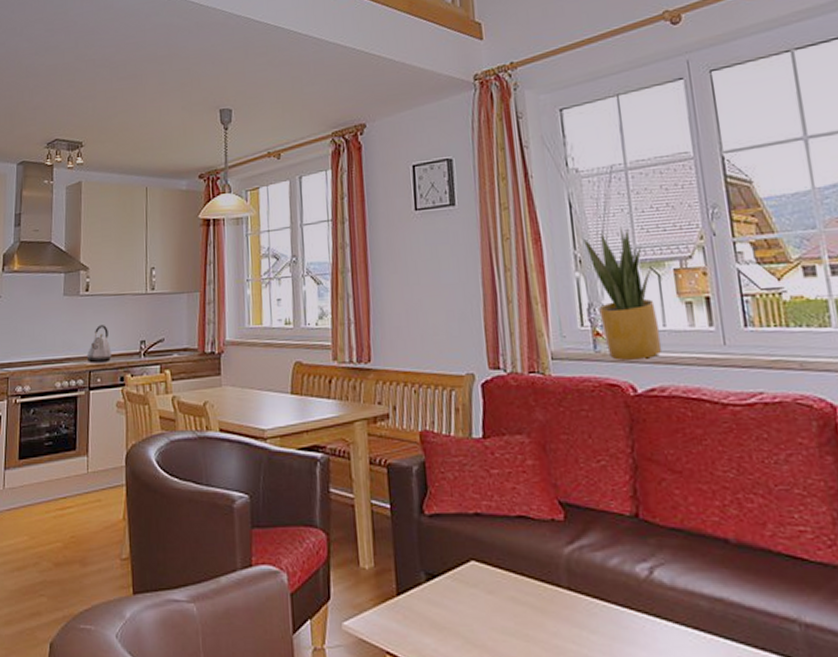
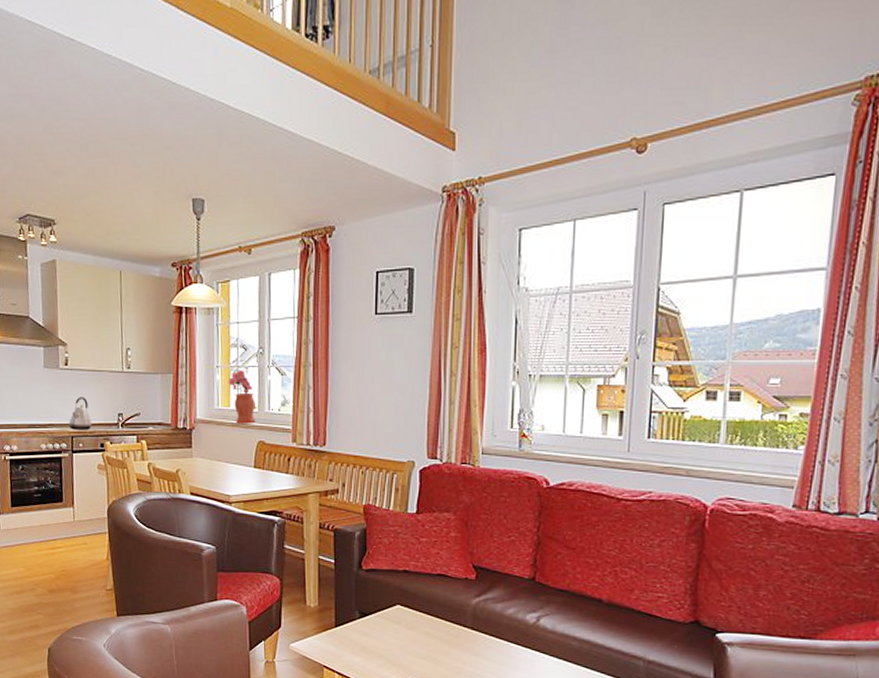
potted flower: none [259,282,291,345] -> present [228,370,256,425]
planter: present [584,227,663,362] -> none [523,344,582,460]

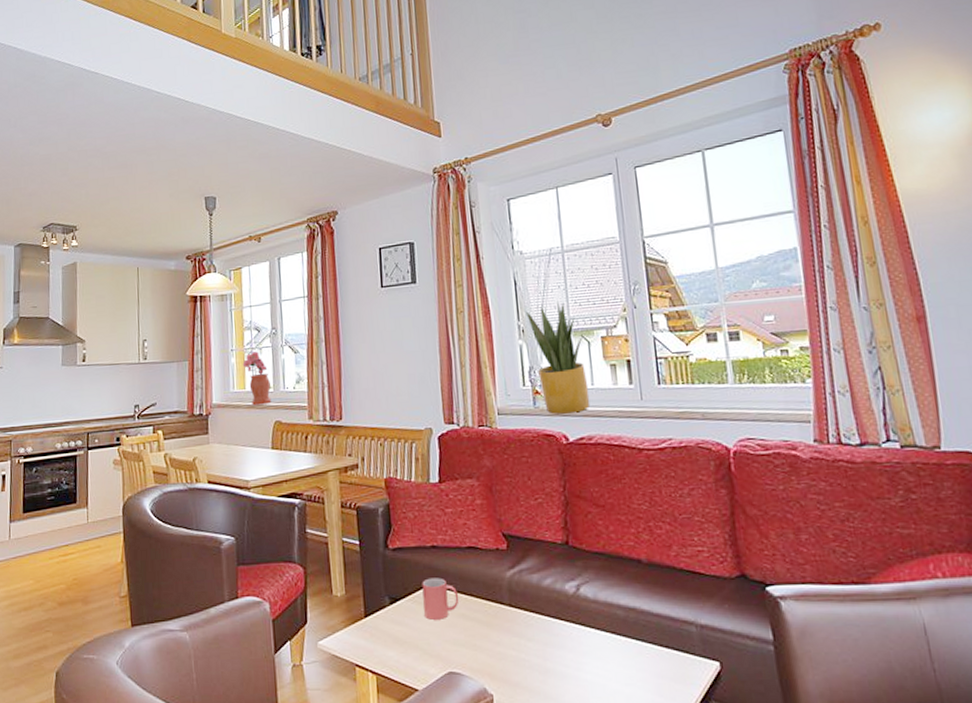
kettle: present [68,397,92,430] -> none [84,392,108,426]
mug: none [390,598,425,635] -> present [422,577,459,620]
planter: none [523,344,582,460] -> present [526,301,591,415]

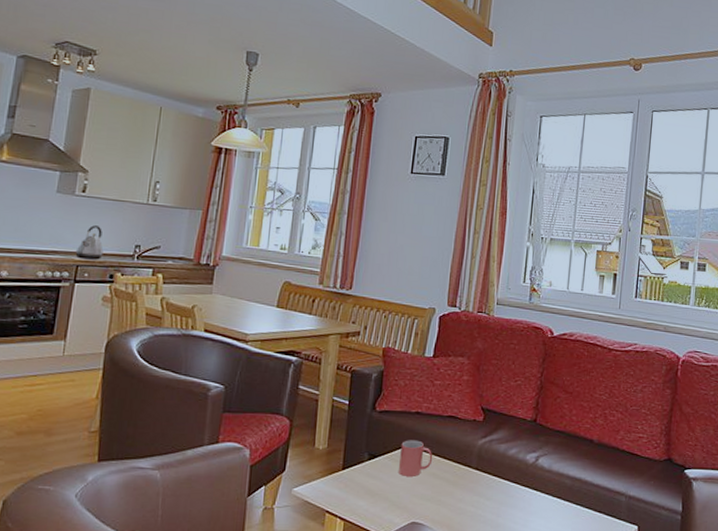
kettle: none [84,392,108,426] -> present [75,225,104,260]
potted flower: present [242,351,272,406] -> none [260,212,286,265]
planter: present [526,301,591,415] -> none [538,214,585,313]

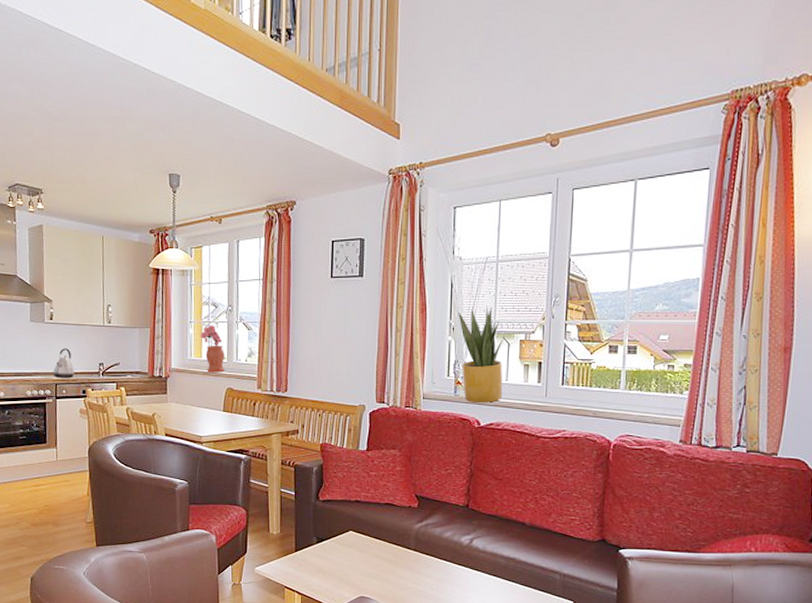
potted flower: none [260,212,286,265] -> present [200,325,225,374]
mug: present [398,440,433,476] -> none [344,525,374,557]
planter: none [538,214,585,313] -> present [458,305,507,404]

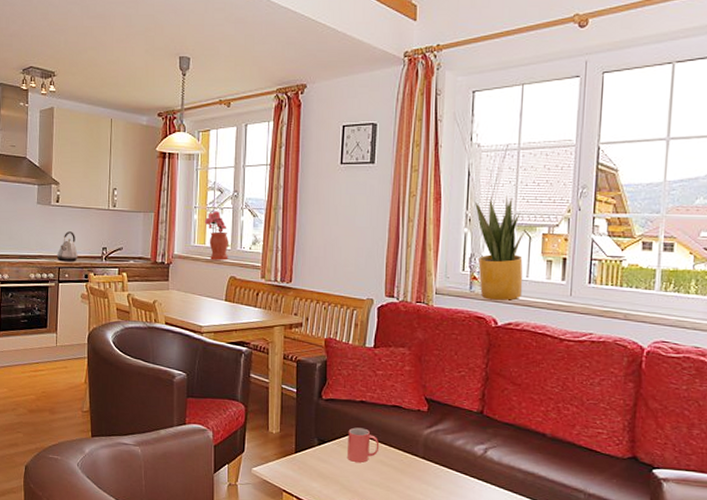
mug: none [344,525,374,557] -> present [346,427,380,463]

